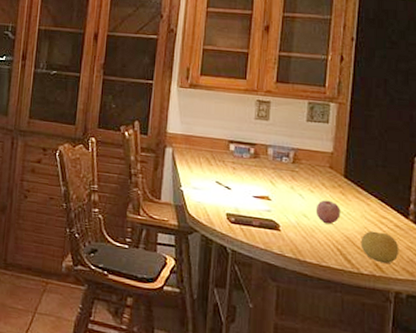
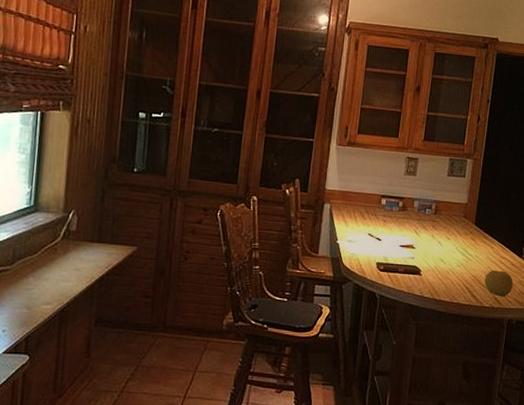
fruit: present [315,200,341,225] -> none [450,245,471,267]

